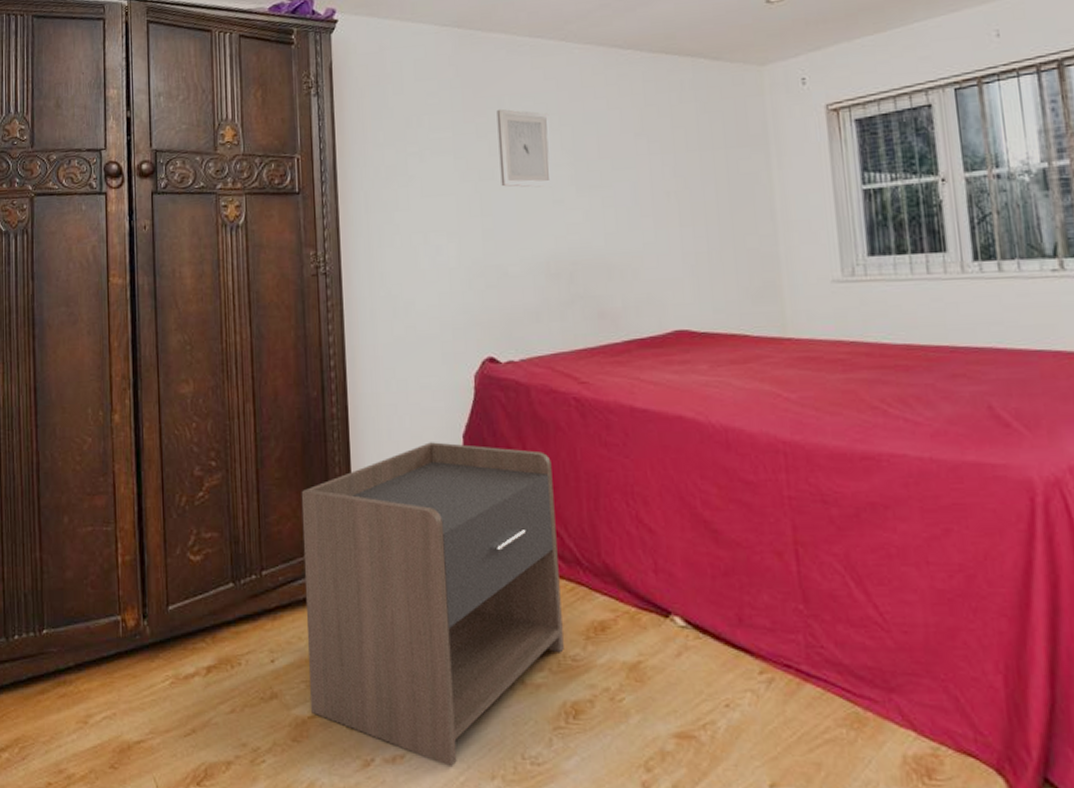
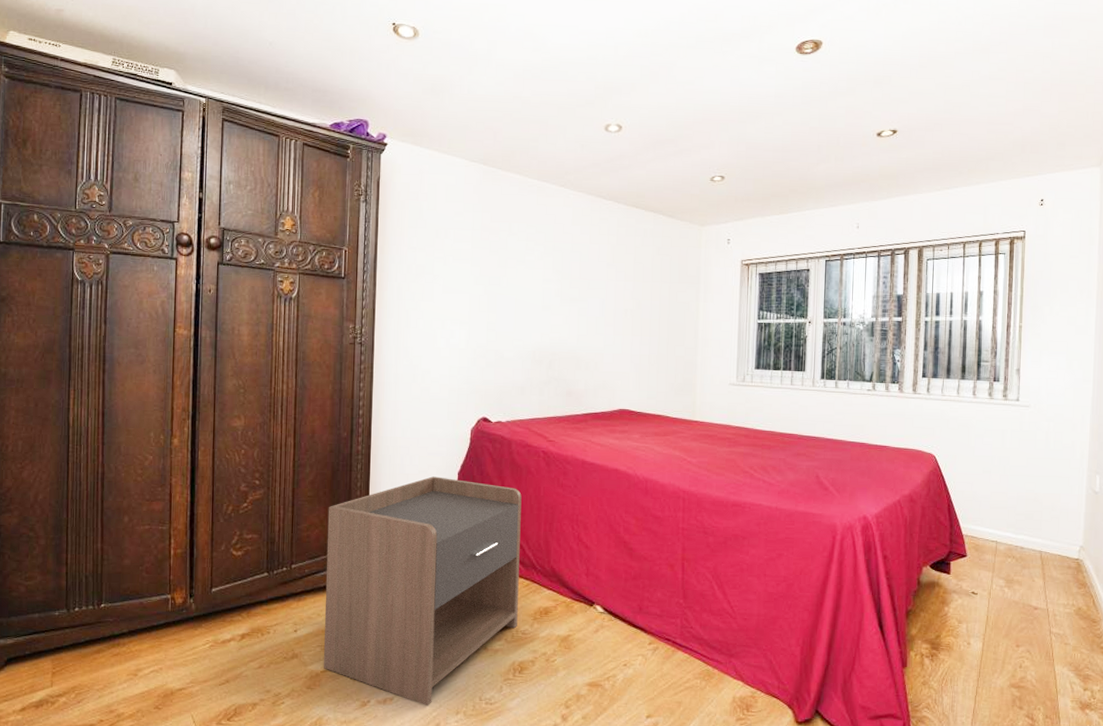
wall art: present [496,108,554,187] -> none [505,232,546,296]

